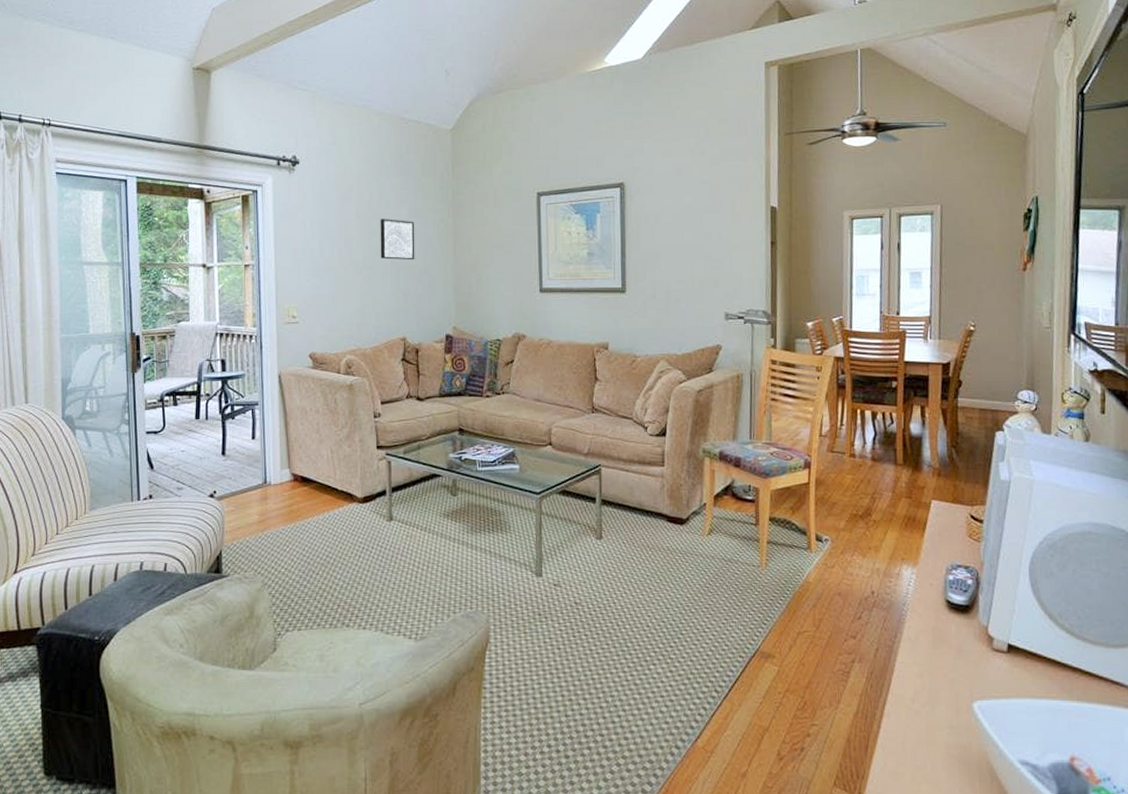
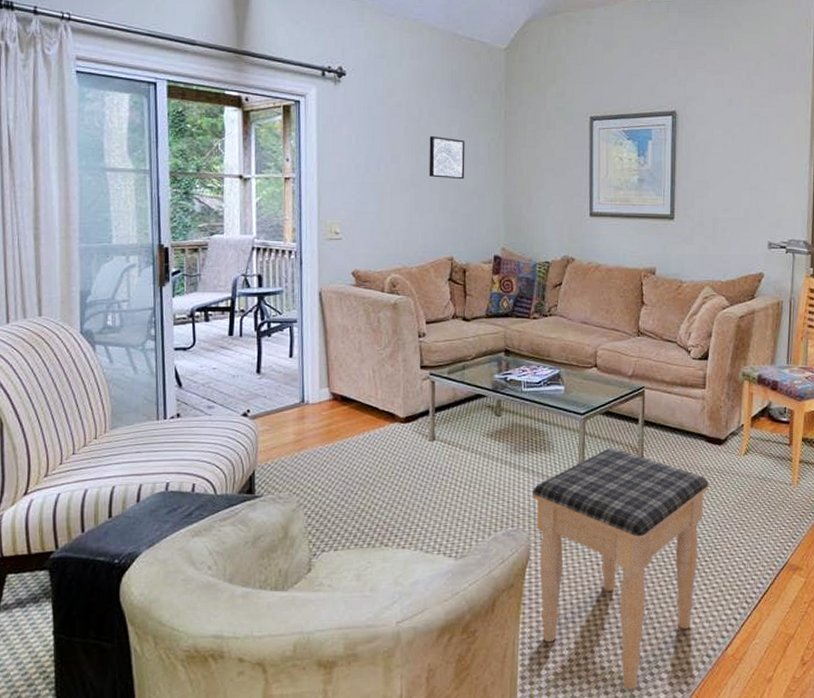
footstool: none [489,528,671,781] -> present [531,448,709,690]

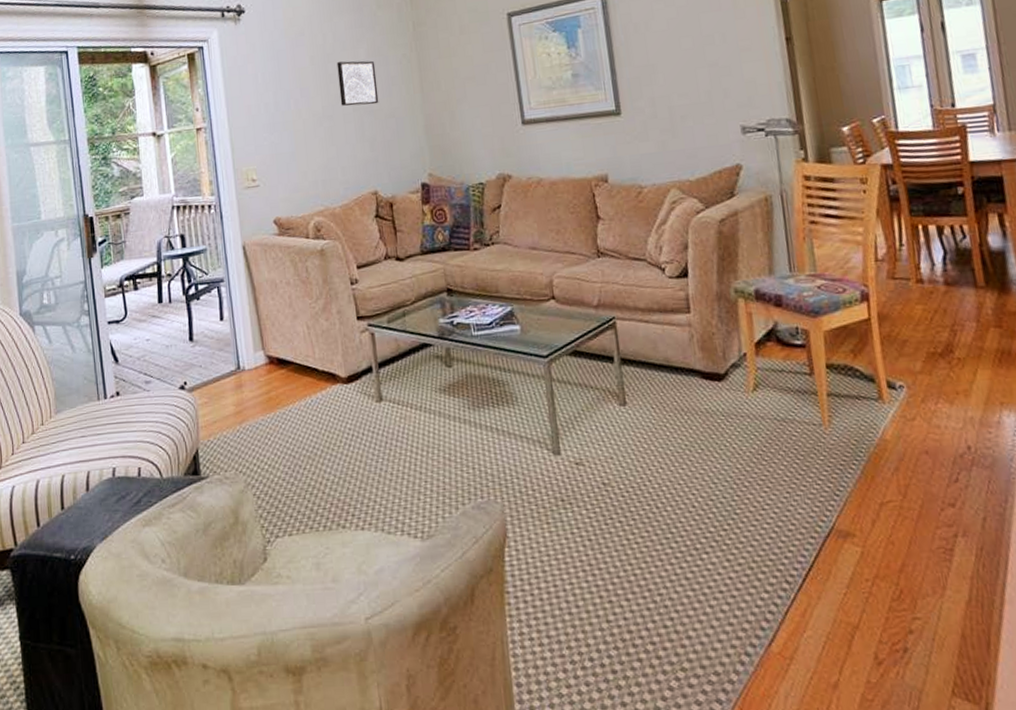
footstool: present [531,448,709,690] -> none [499,394,718,700]

